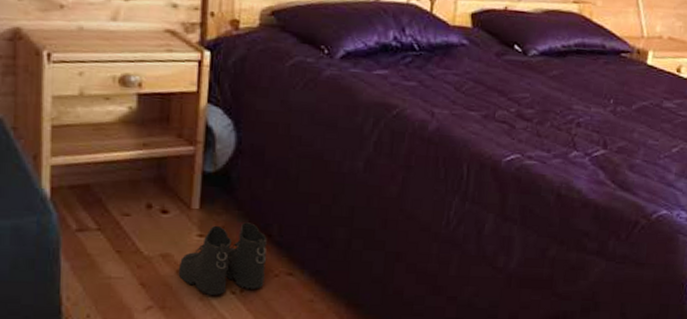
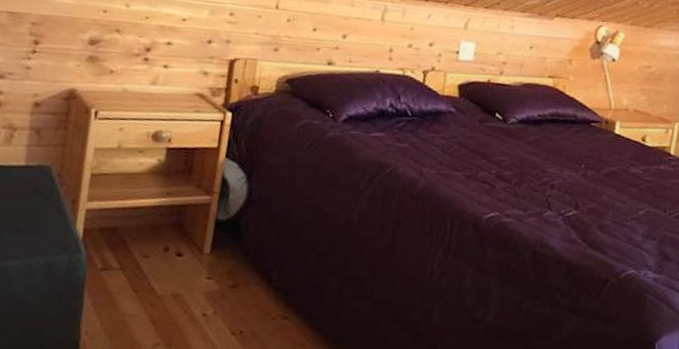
boots: present [178,222,267,295] -> none [185,267,268,335]

